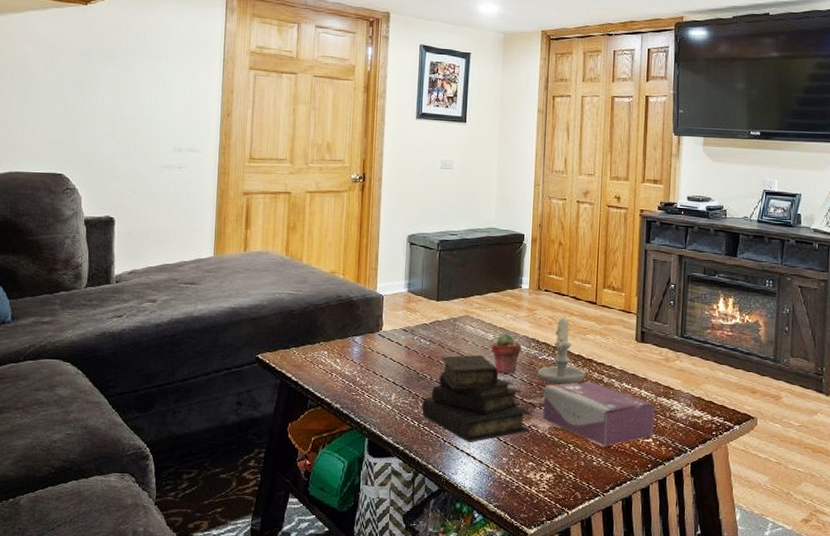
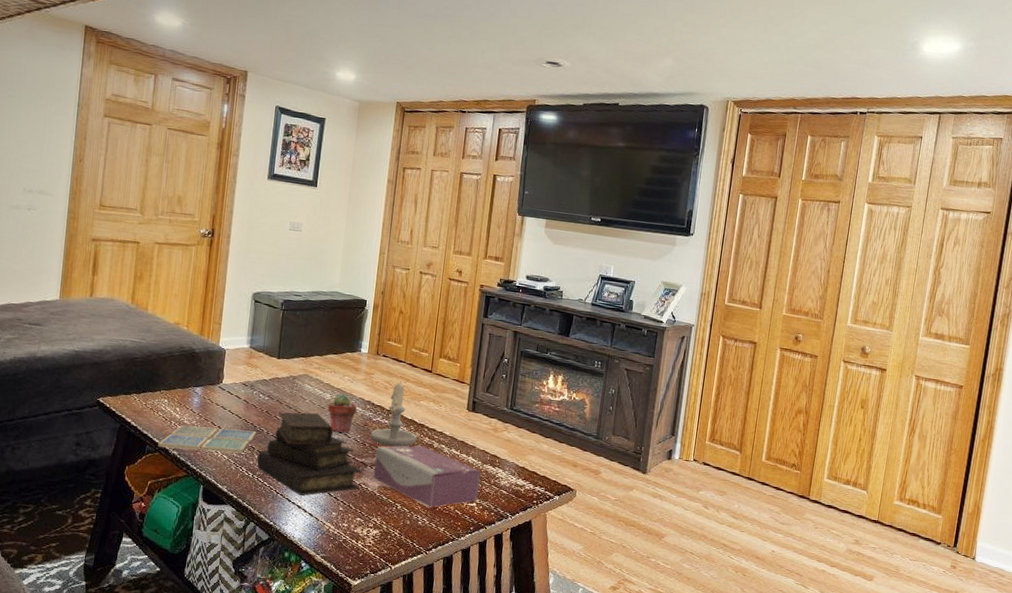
drink coaster: none [320,376,420,403] -> present [158,425,257,454]

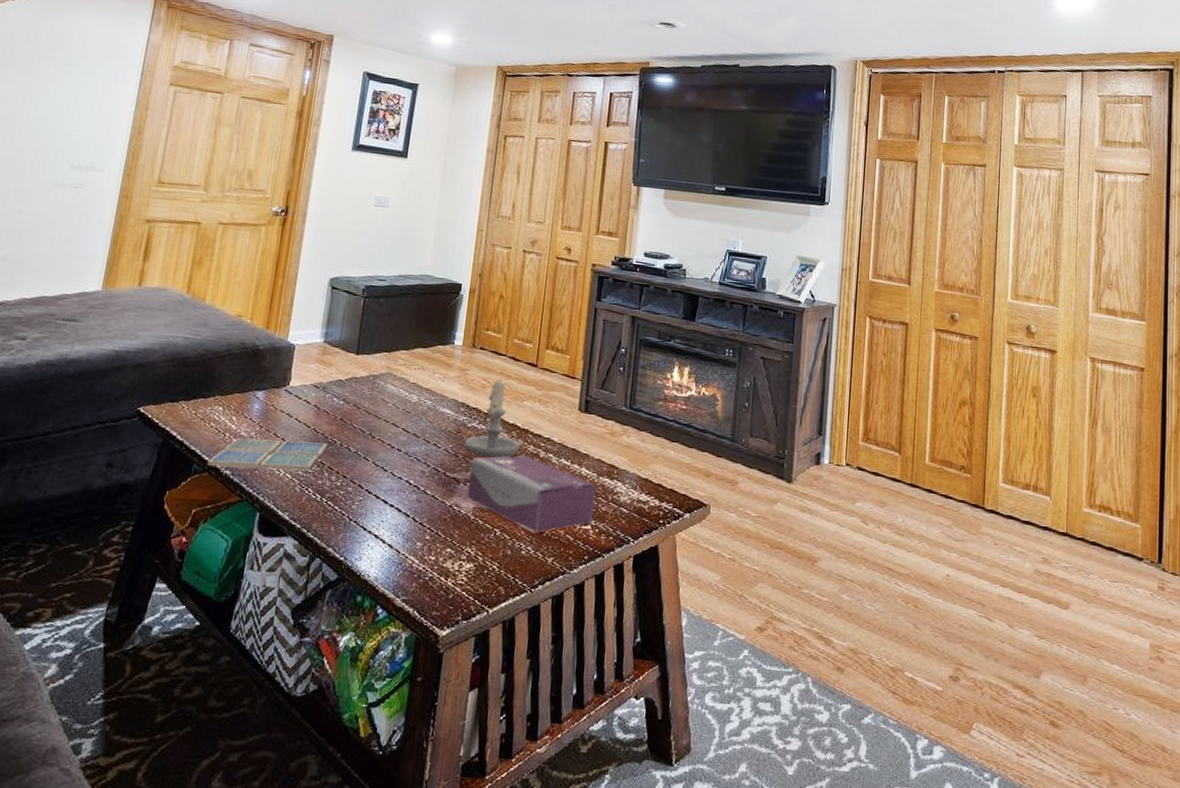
diary: present [256,412,362,497] -> none [326,418,454,523]
potted succulent: present [327,393,357,433] -> none [413,394,449,442]

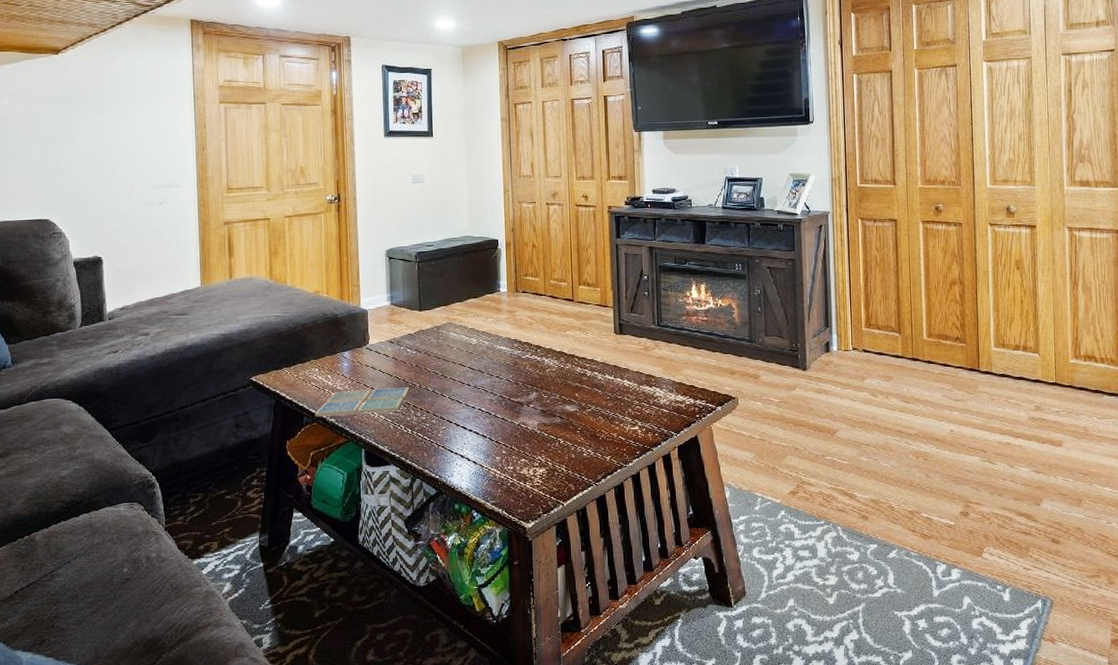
candle: present [465,377,520,459] -> none [522,314,569,382]
tissue box: present [467,454,596,534] -> none [530,376,640,439]

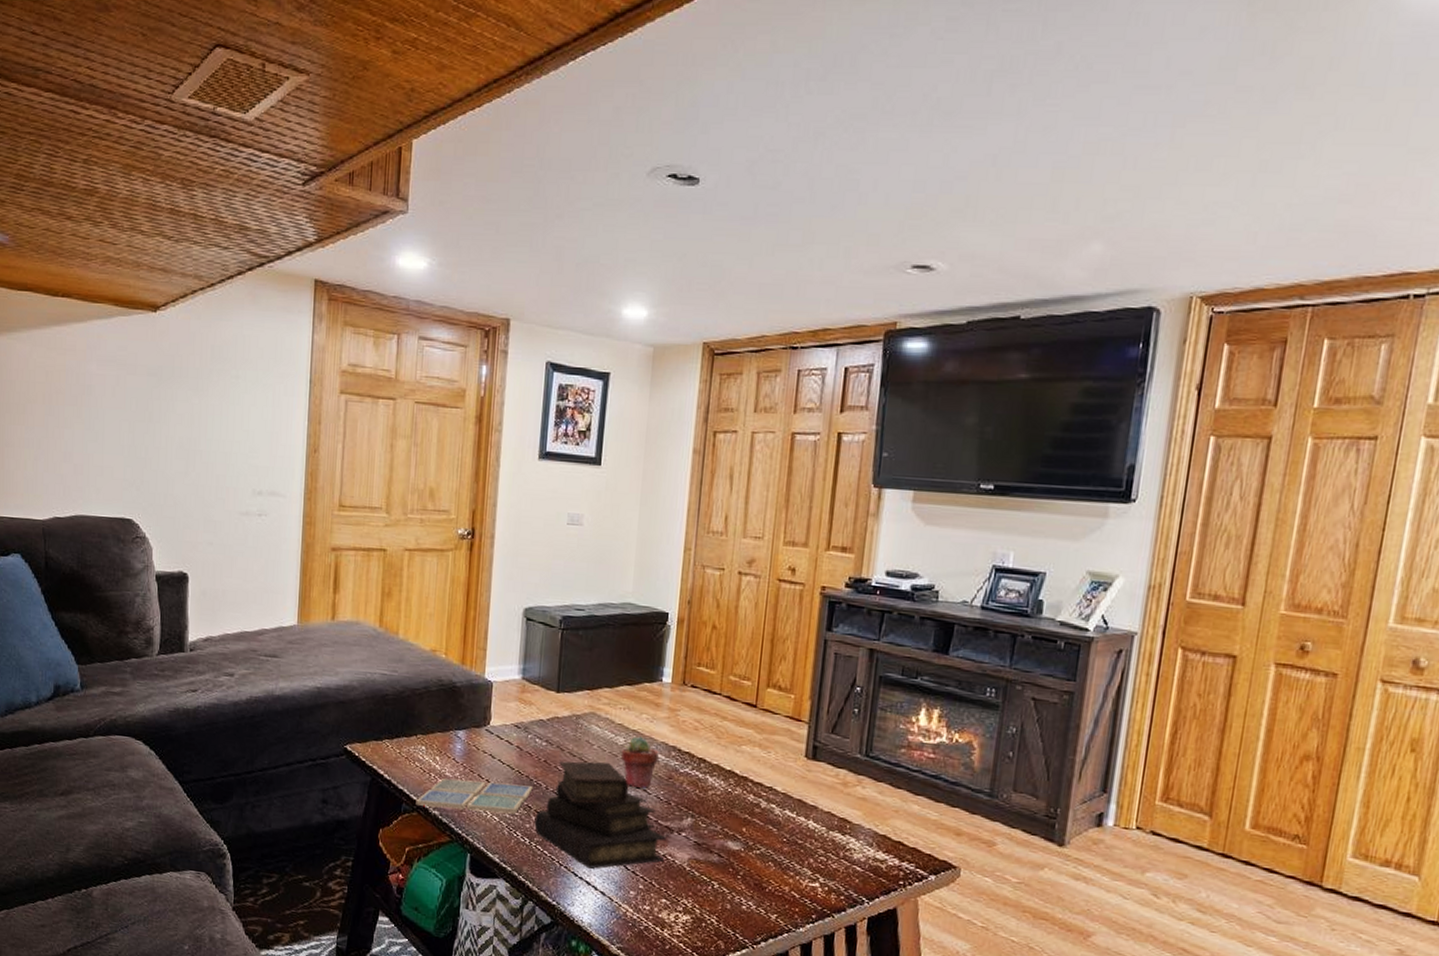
diary: none [413,359,520,446] -> present [534,761,667,870]
potted succulent: none [475,335,505,375] -> present [620,736,659,788]

